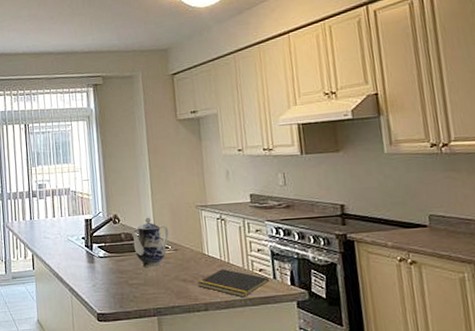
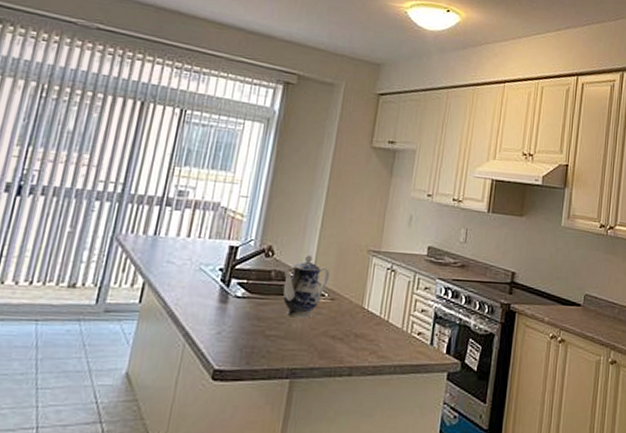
notepad: present [198,269,269,298] -> none [347,328,425,364]

